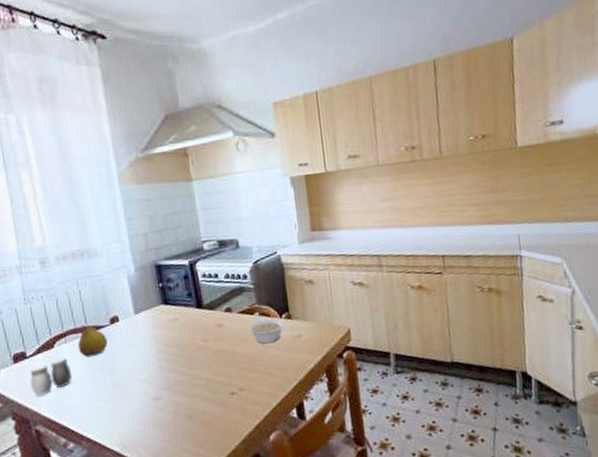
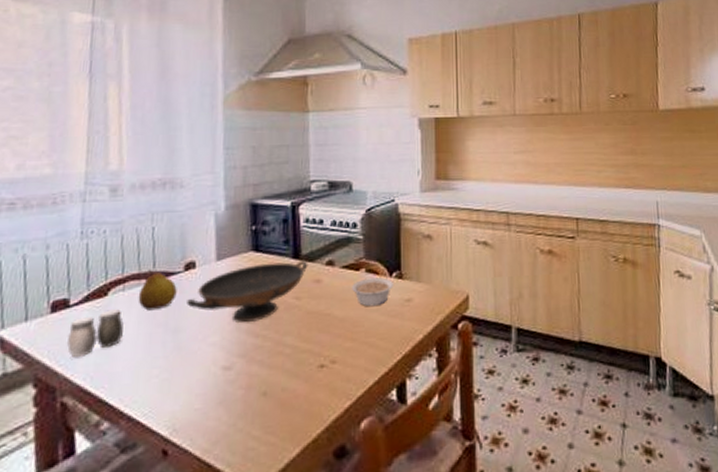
decorative bowl: none [116,309,210,363] -> present [187,260,308,323]

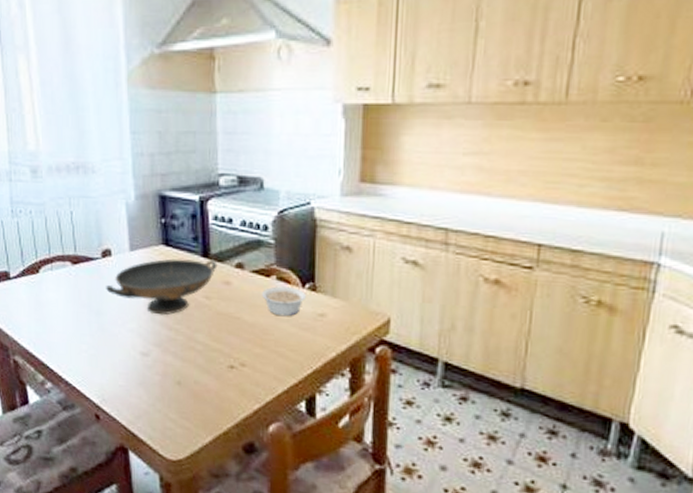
salt and pepper shaker: present [66,309,124,357] -> none [11,286,56,324]
fruit: present [138,269,177,311] -> none [64,252,97,292]

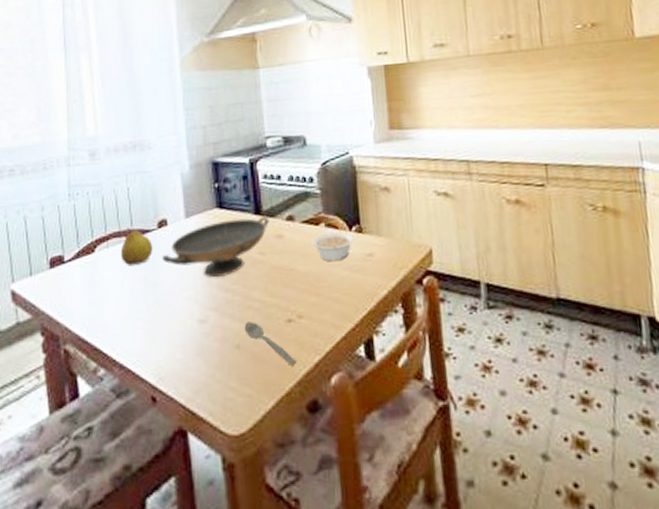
fruit: none [64,252,97,292] -> present [120,227,153,266]
spoon: none [186,362,235,409] -> present [244,322,296,366]

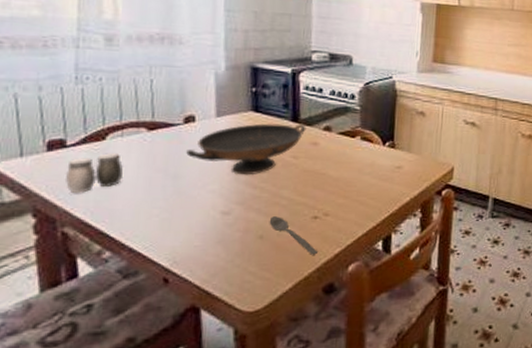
salt and pepper shaker: none [64,265,111,309] -> present [64,153,124,193]
fruit: present [120,227,153,266] -> none [137,118,177,157]
legume: present [313,232,354,262] -> none [347,145,386,171]

